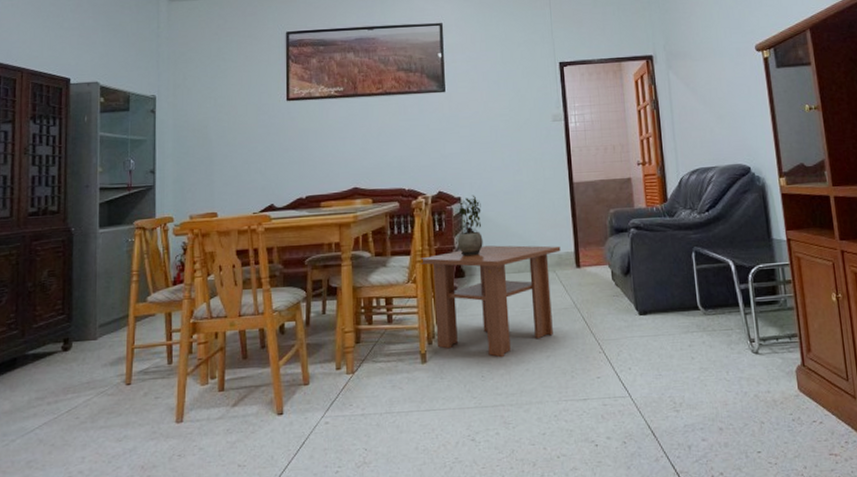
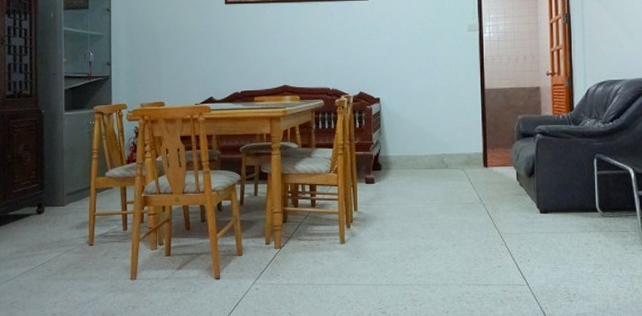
coffee table: present [420,245,561,358] -> none [342,143,470,244]
potted plant: present [457,195,483,257] -> none [375,96,399,152]

